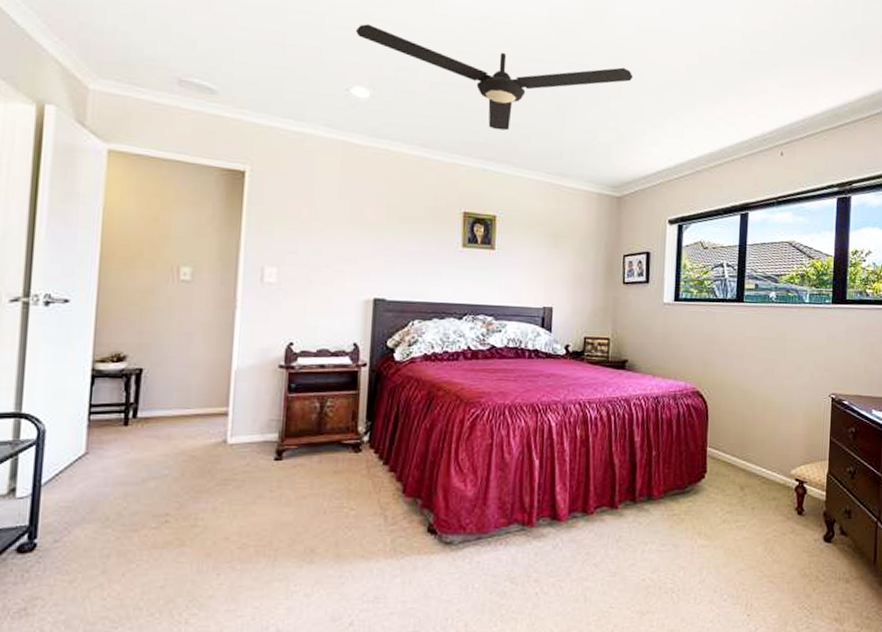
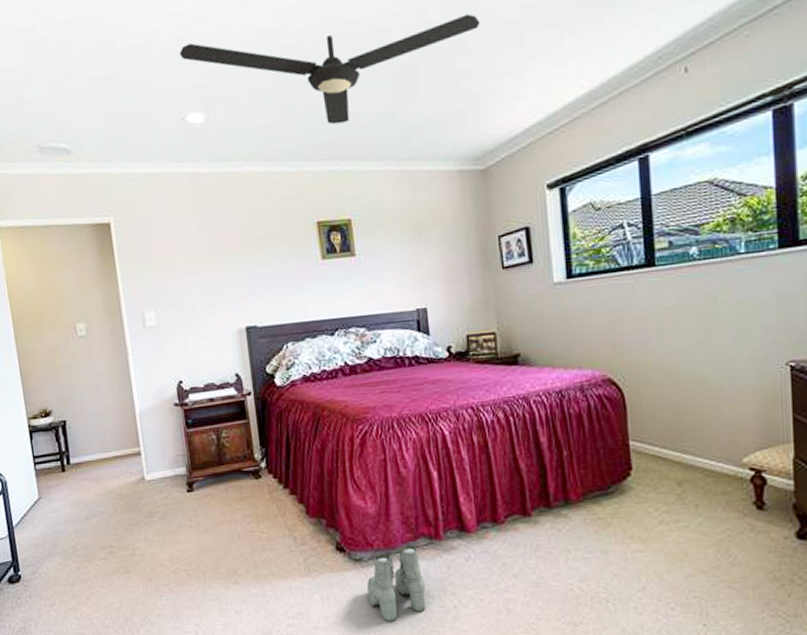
boots: none [452,530,511,608] -> present [367,545,426,622]

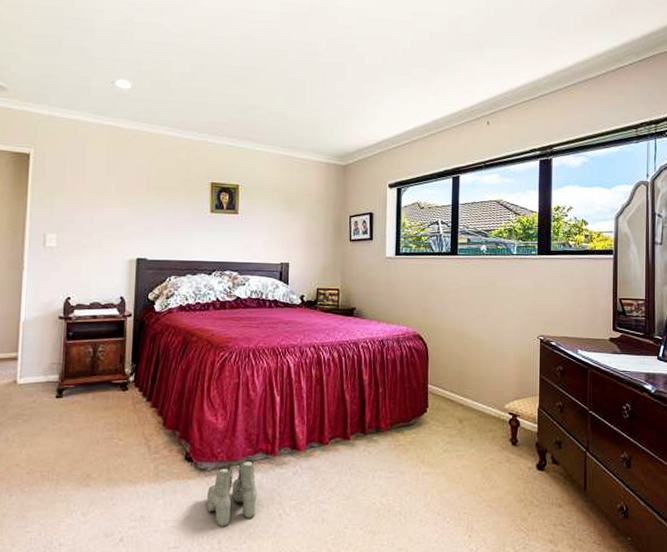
ceiling fan: present [179,14,480,125] -> none [118,27,355,112]

